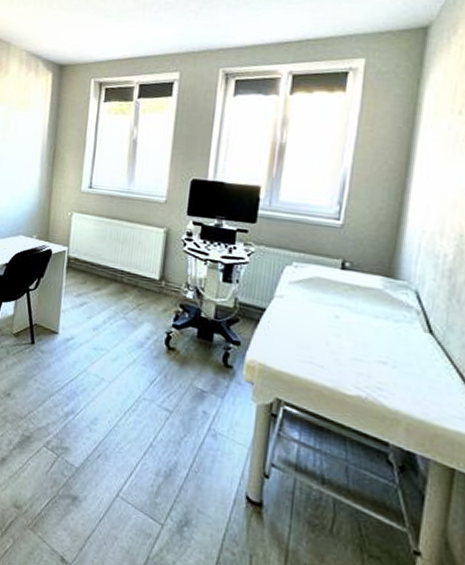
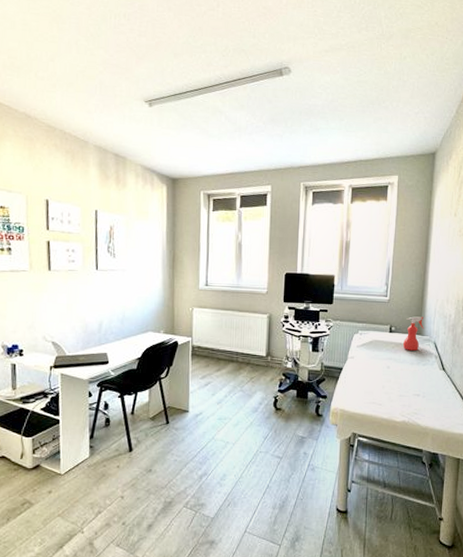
spray bottle: none [363,251,400,300] -> present [403,316,425,351]

